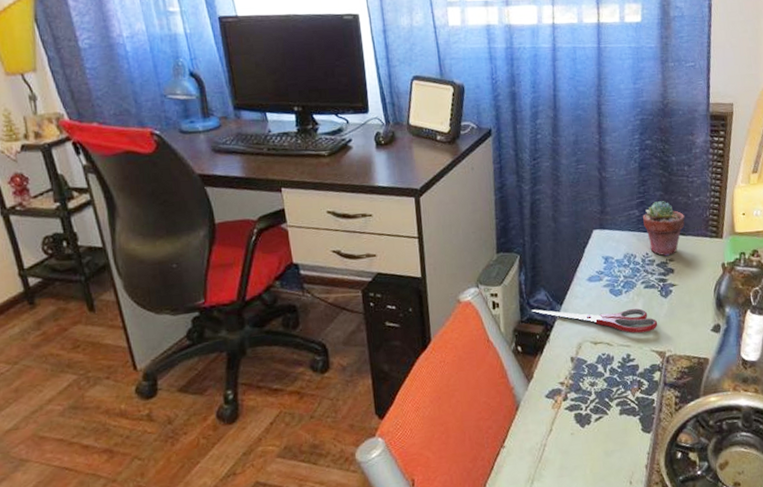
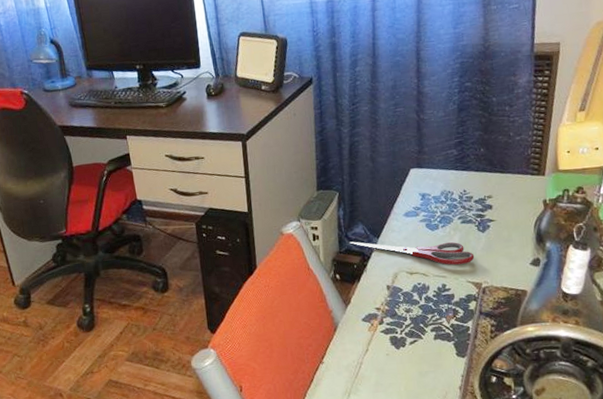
potted succulent: present [643,201,685,256] -> none [461,140,505,193]

